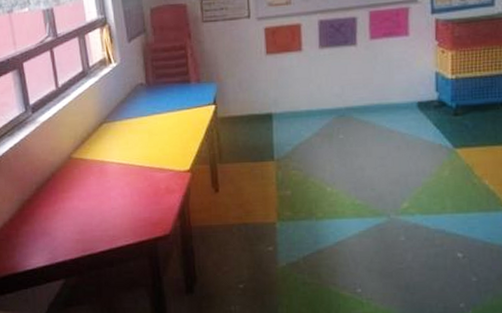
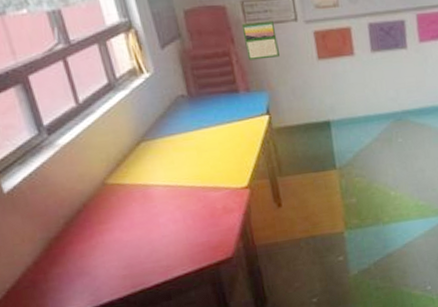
calendar: none [198,16,230,54] -> present [241,19,280,61]

